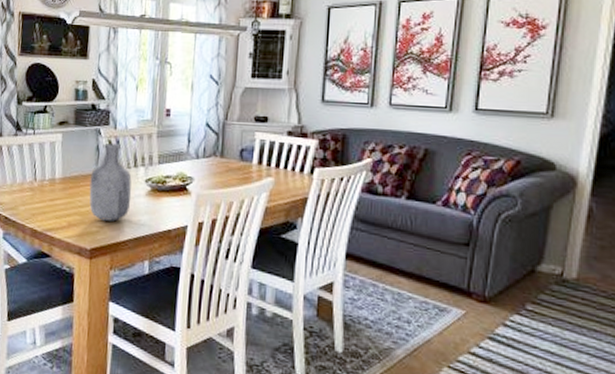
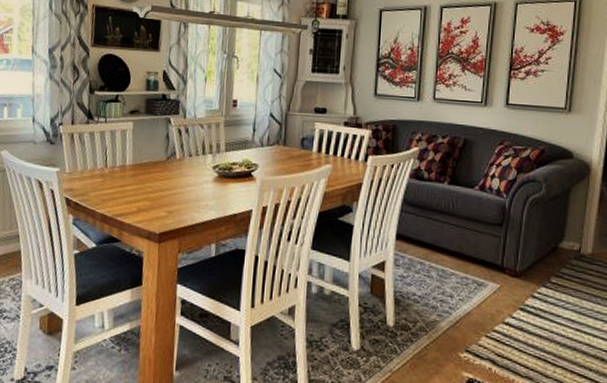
vase: present [89,143,132,222] -> none [158,132,200,207]

